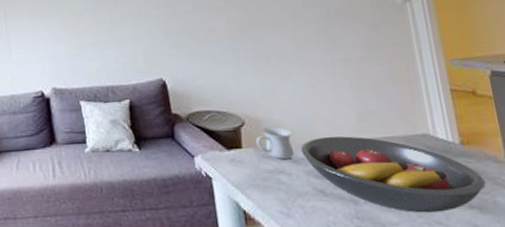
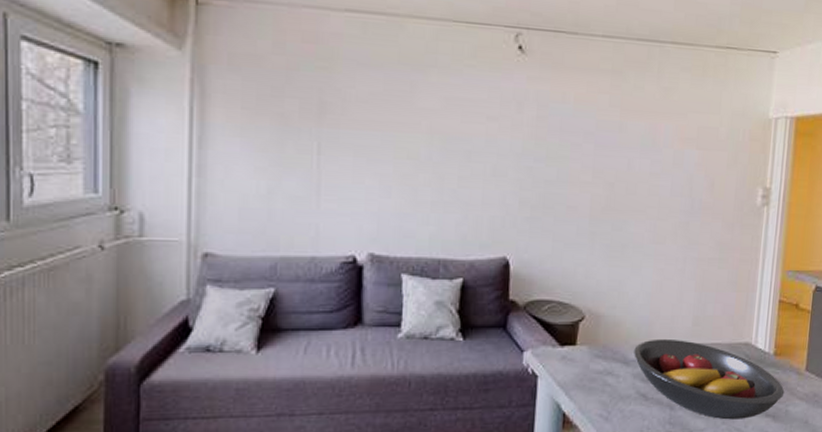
mug: present [256,127,294,160] -> none [591,324,629,361]

